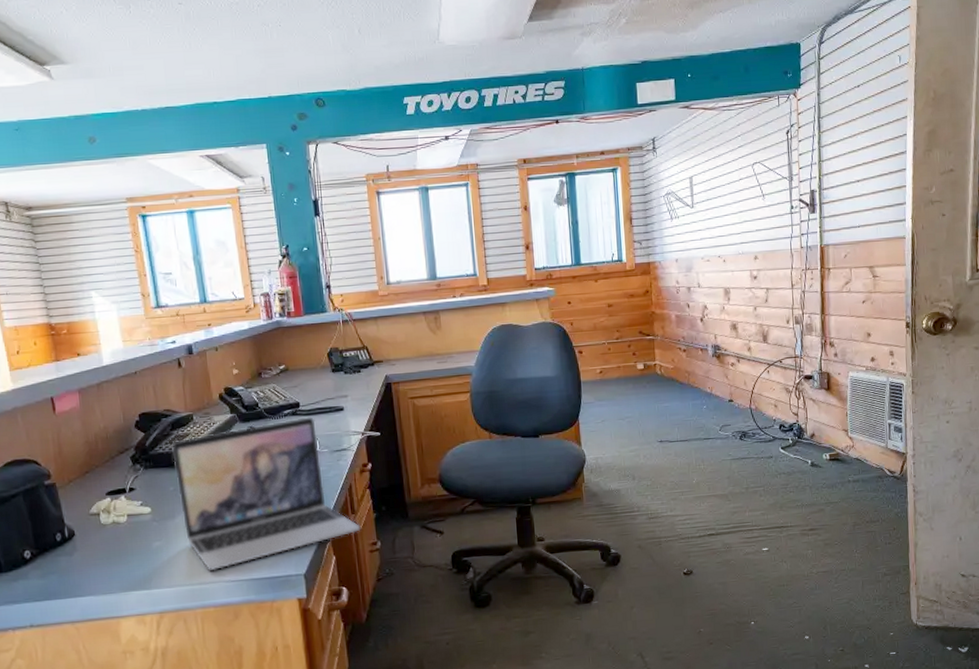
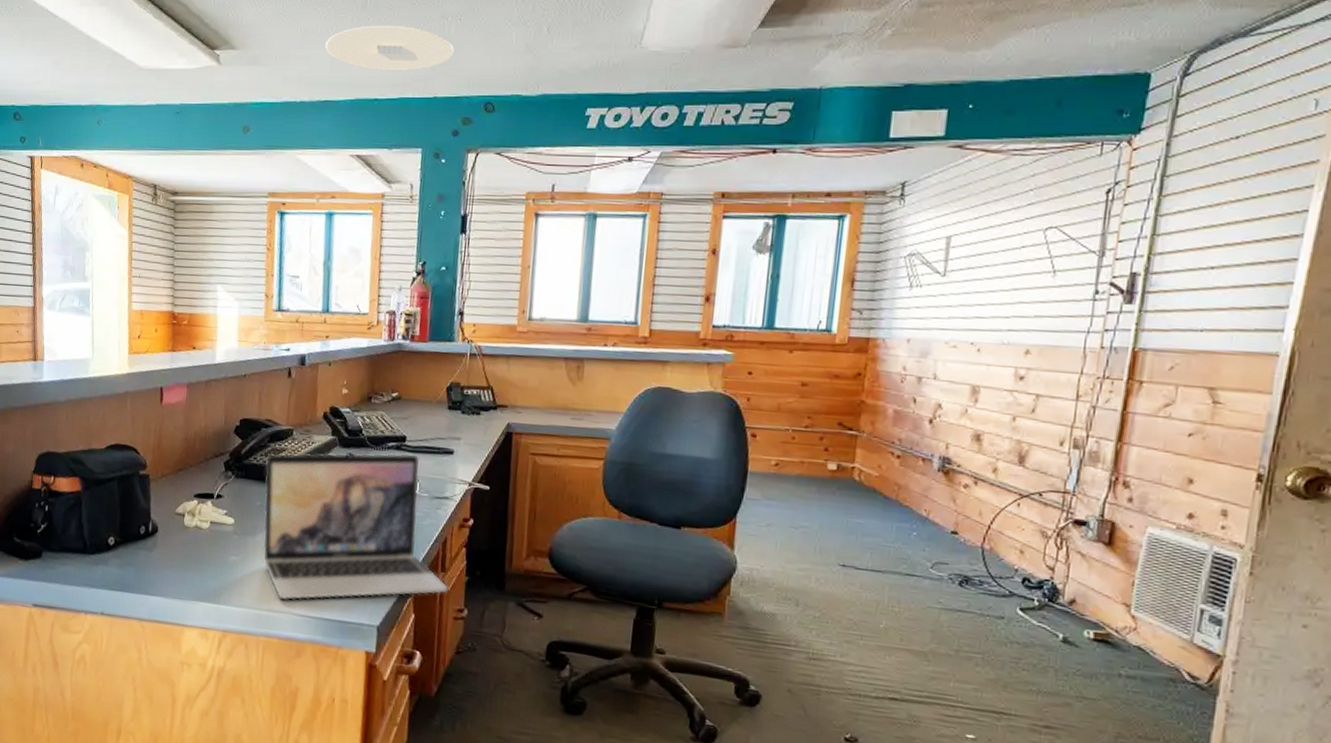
ceiling light: none [156,33,279,76] -> present [325,25,454,71]

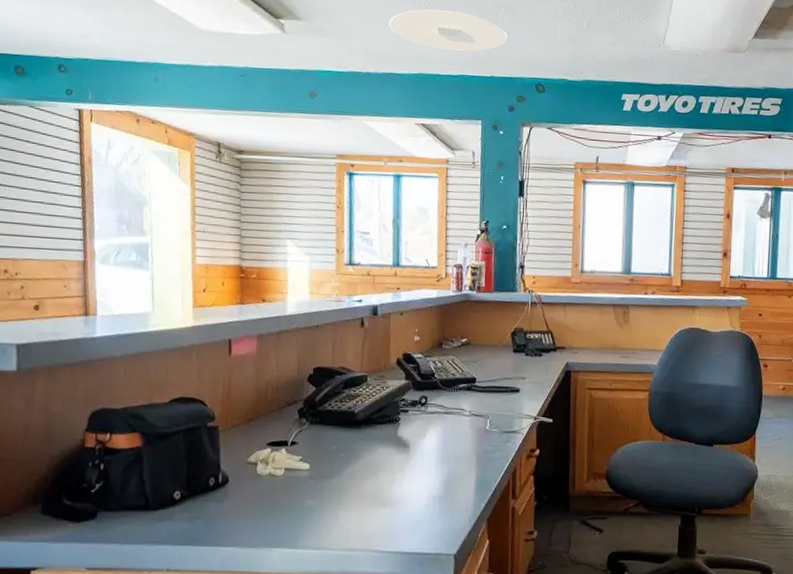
laptop: present [263,453,449,601] -> none [340,393,519,539]

